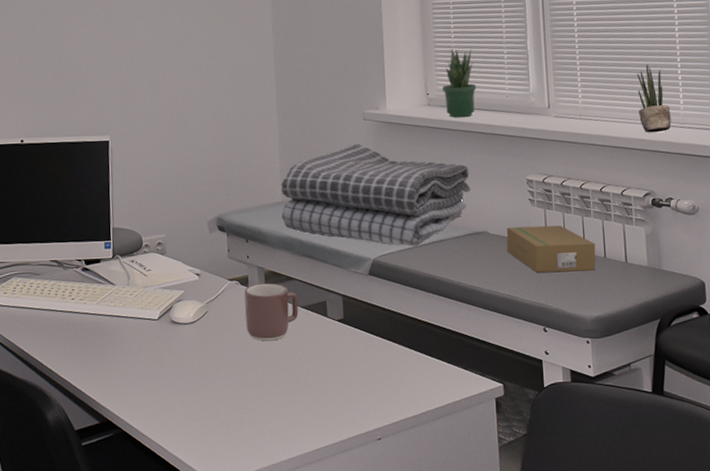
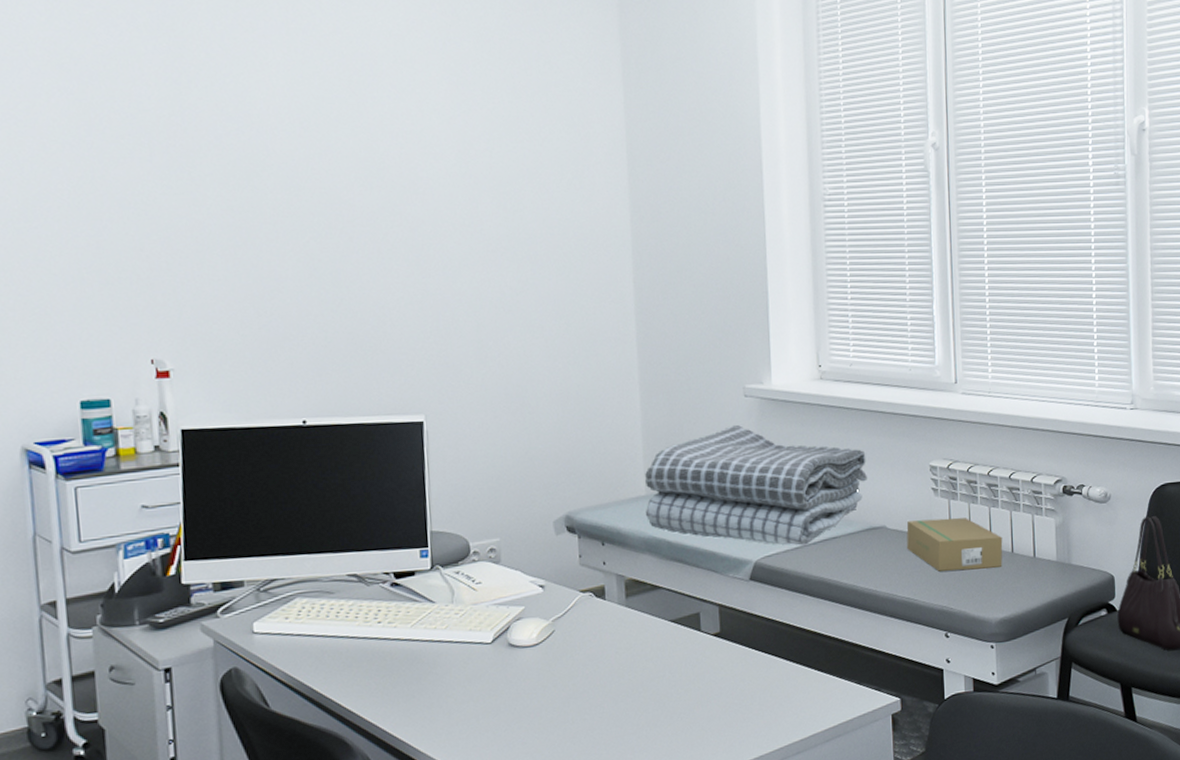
mug: present [244,283,299,342] -> none [600,593,667,664]
planter: present [442,48,477,117] -> none [837,312,876,394]
potted plant: present [636,64,671,133] -> none [1050,335,1085,413]

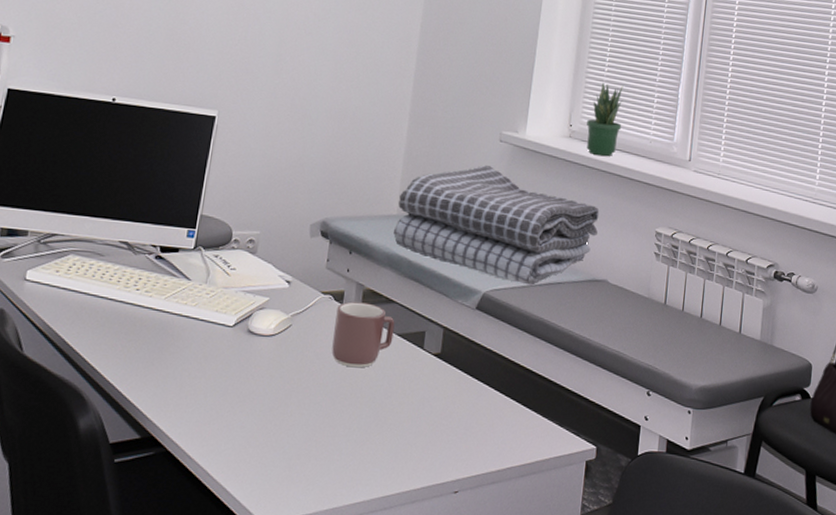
mug: none [600,593,667,664] -> present [332,301,395,368]
planter: none [837,312,876,394] -> present [586,83,624,156]
box: present [906,517,1003,572] -> none [624,279,713,337]

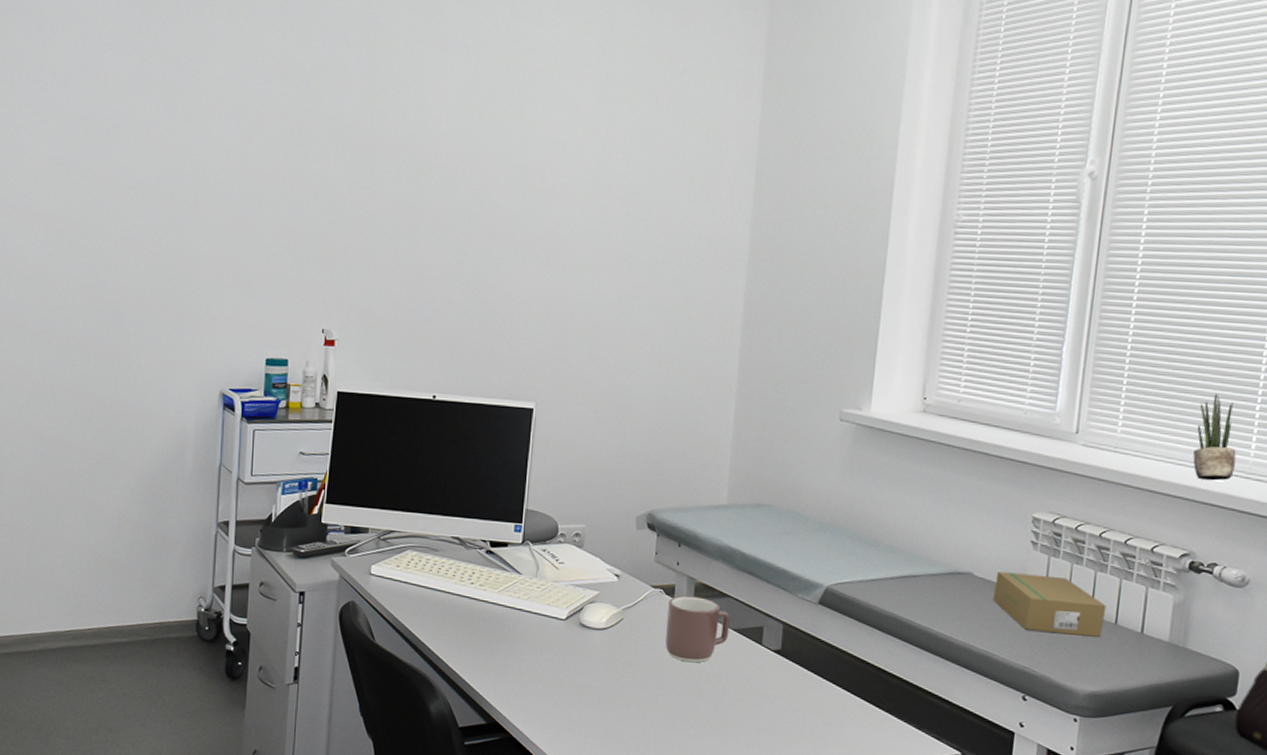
towel: present [393,164,599,284] -> none [724,447,962,577]
planter: present [586,83,624,156] -> none [944,346,991,432]
box: none [624,279,713,337] -> present [993,572,1107,637]
potted plant: none [775,133,806,205] -> present [1193,394,1237,481]

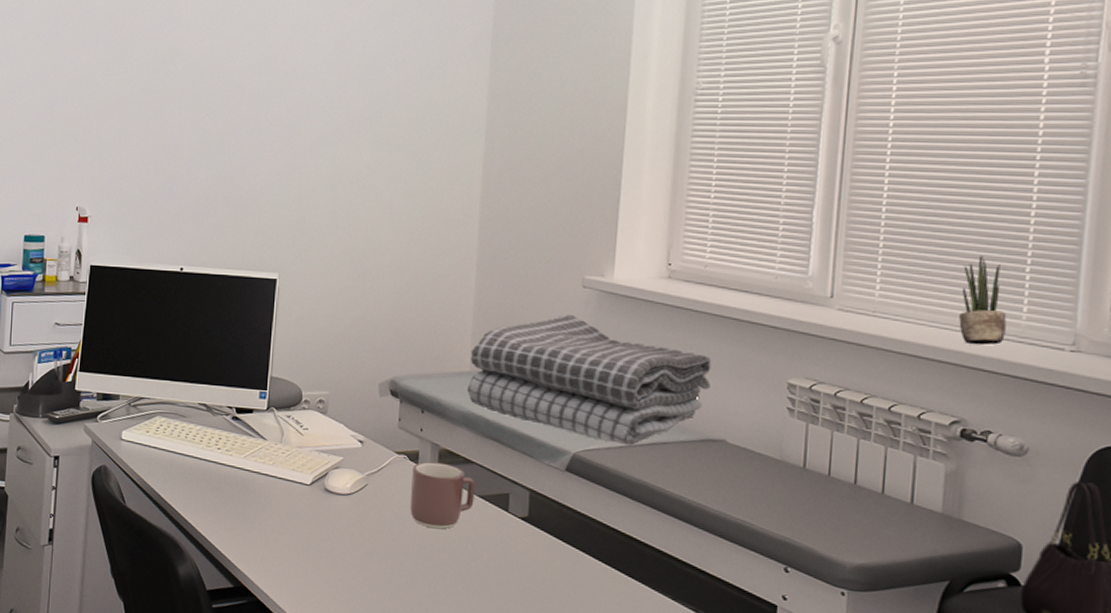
towel: none [724,447,962,577] -> present [468,314,712,444]
box: present [993,572,1107,637] -> none [749,439,872,507]

